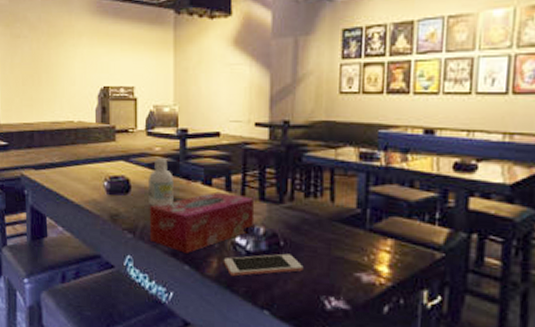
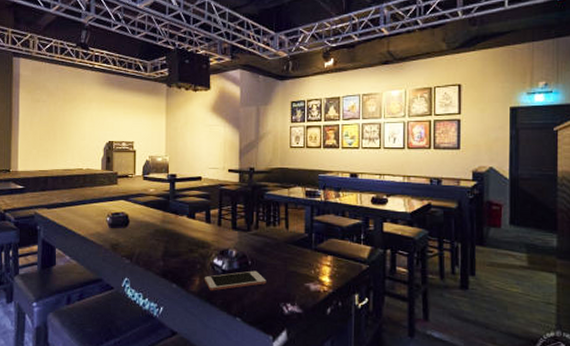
bottle: present [149,158,174,206] -> none [144,197,165,236]
tissue box: present [149,191,255,253] -> none [144,223,229,274]

